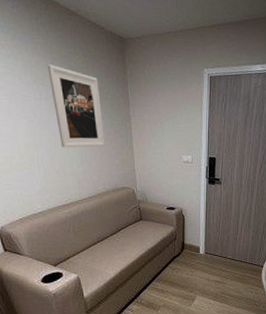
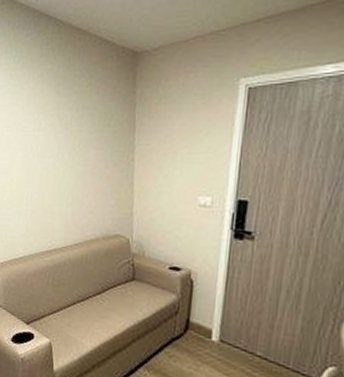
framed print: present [47,64,106,148] -> none [50,91,102,184]

